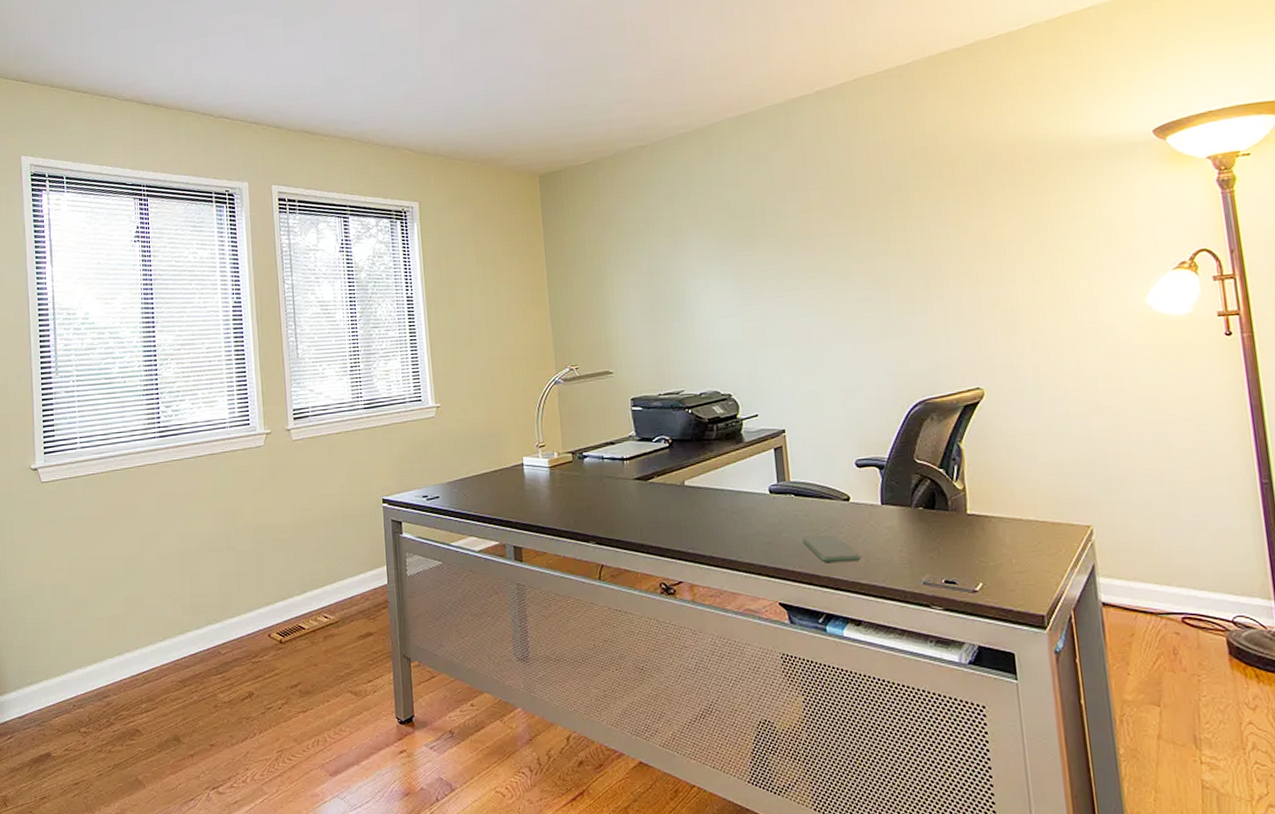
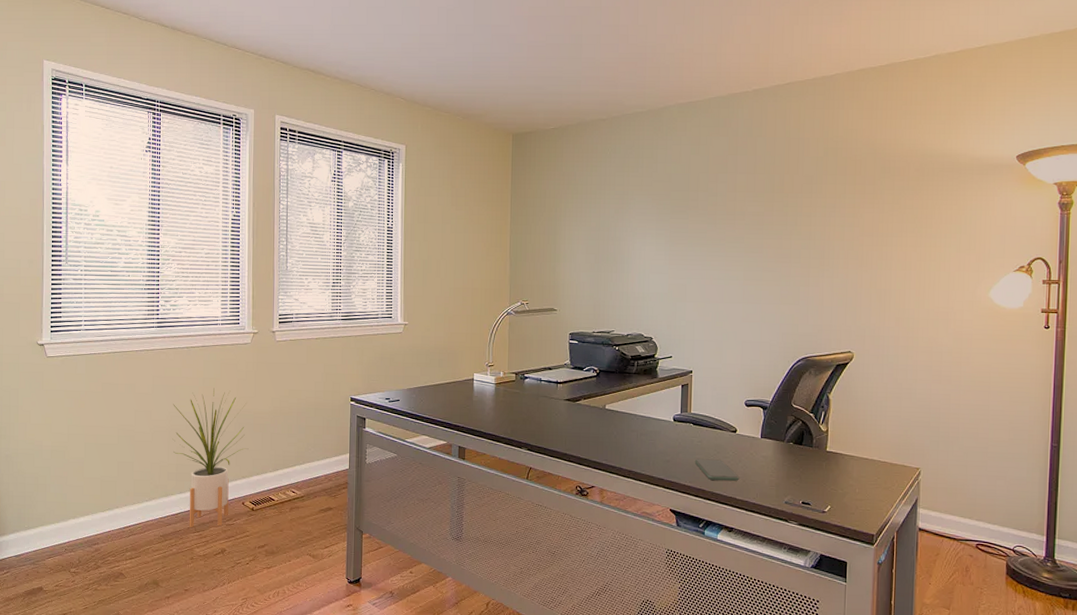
house plant: none [182,501,271,669] -> present [172,388,249,528]

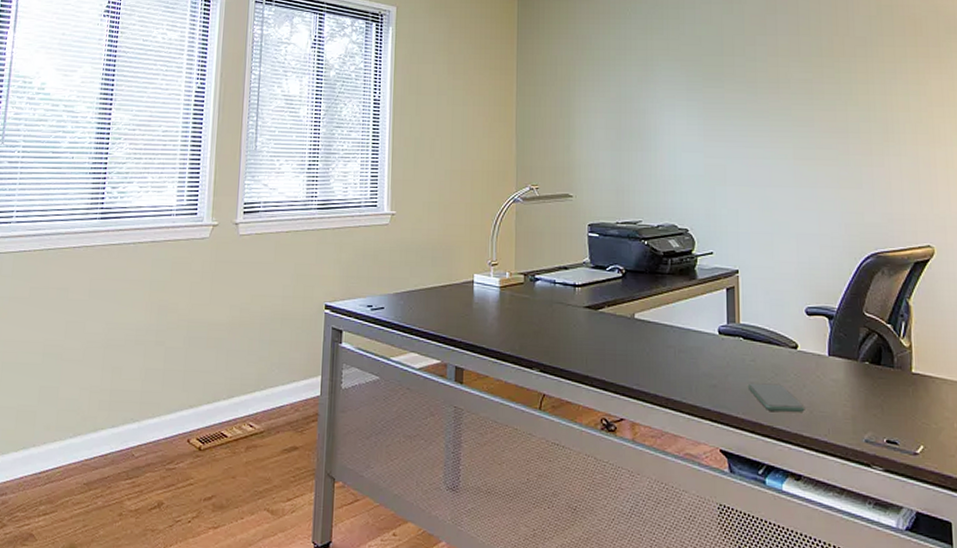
house plant: present [172,388,249,528] -> none [108,293,200,473]

